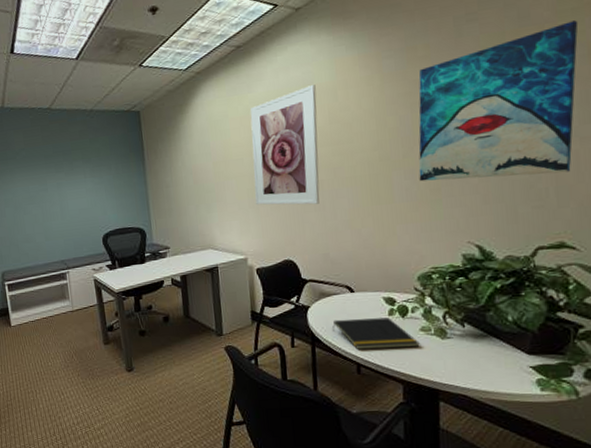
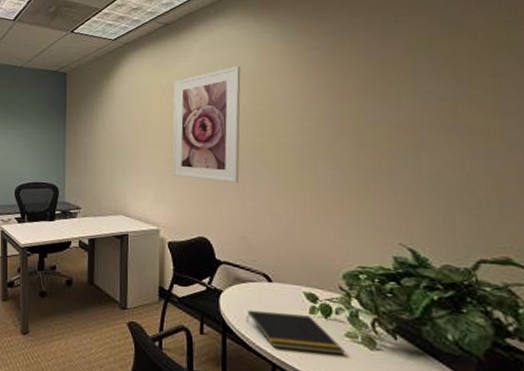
wall art: present [418,20,579,182] -> none [345,32,514,183]

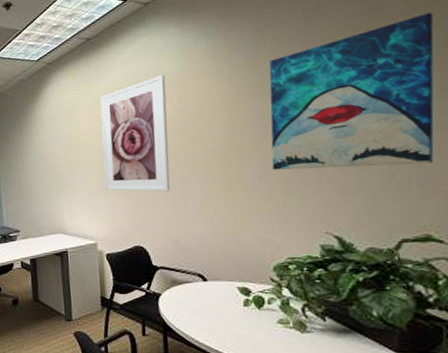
notepad: present [247,309,345,355] -> none [185,308,278,341]
wall art: none [345,32,514,183] -> present [269,13,434,171]

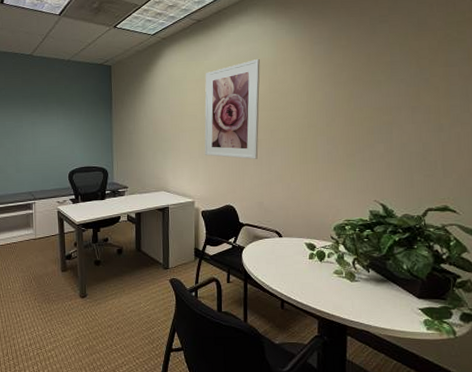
wall art: present [269,13,434,171] -> none [338,31,462,150]

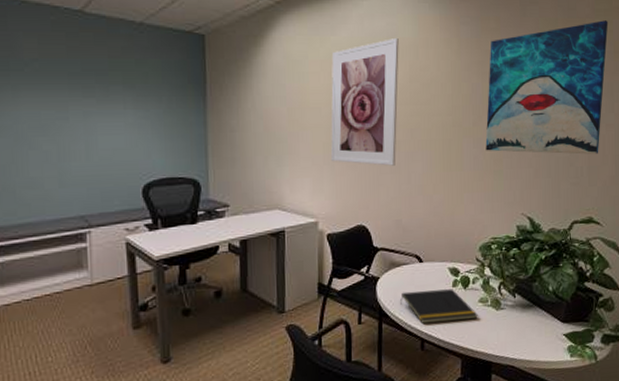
notepad: none [263,260,333,288] -> present [400,289,478,324]
wall art: none [338,31,462,150] -> present [485,20,609,154]

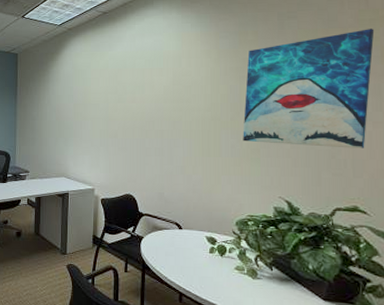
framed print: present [330,37,399,166] -> none [105,50,164,150]
notepad: present [400,289,478,324] -> none [161,251,234,284]

